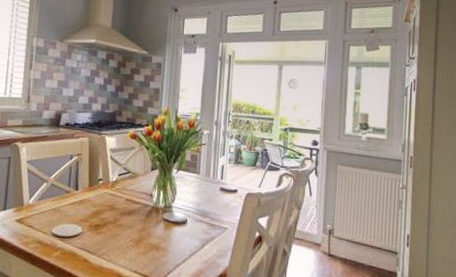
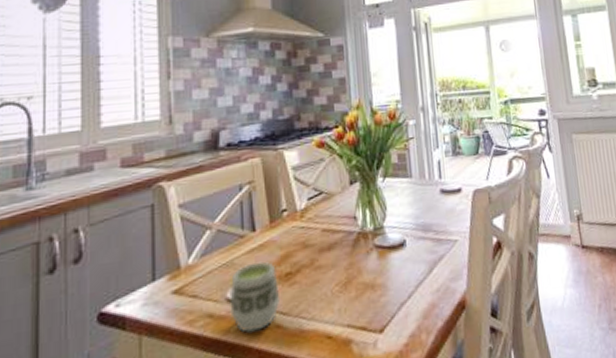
cup: none [53,212,90,260] -> present [229,261,281,333]

